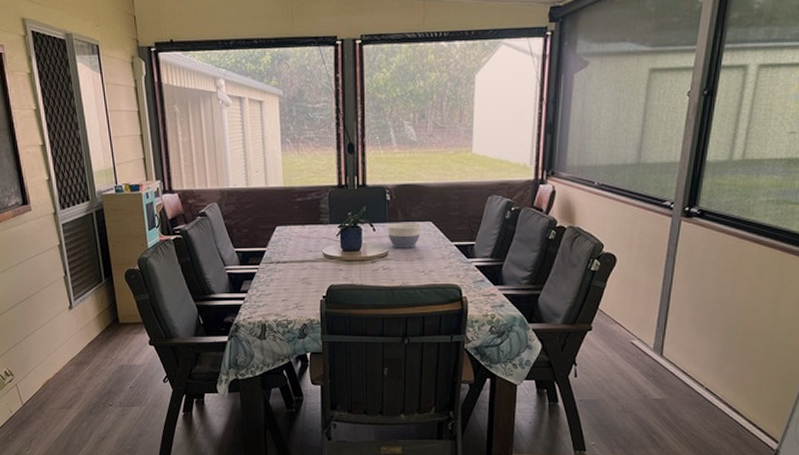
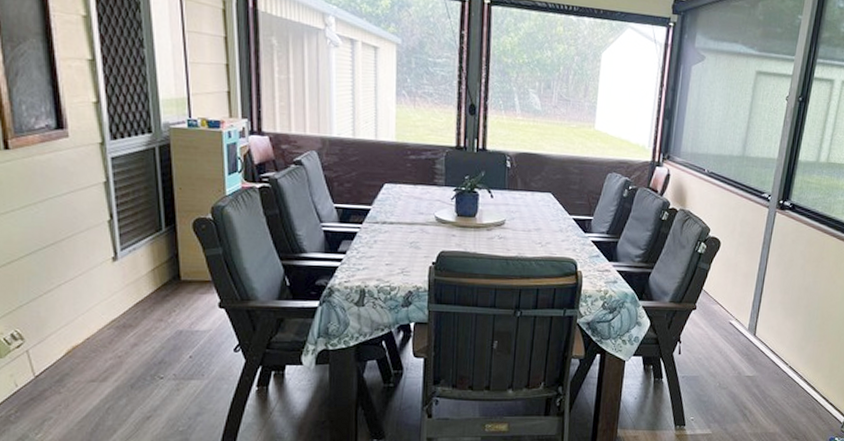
bowl: present [386,223,422,248] -> none [505,191,542,219]

